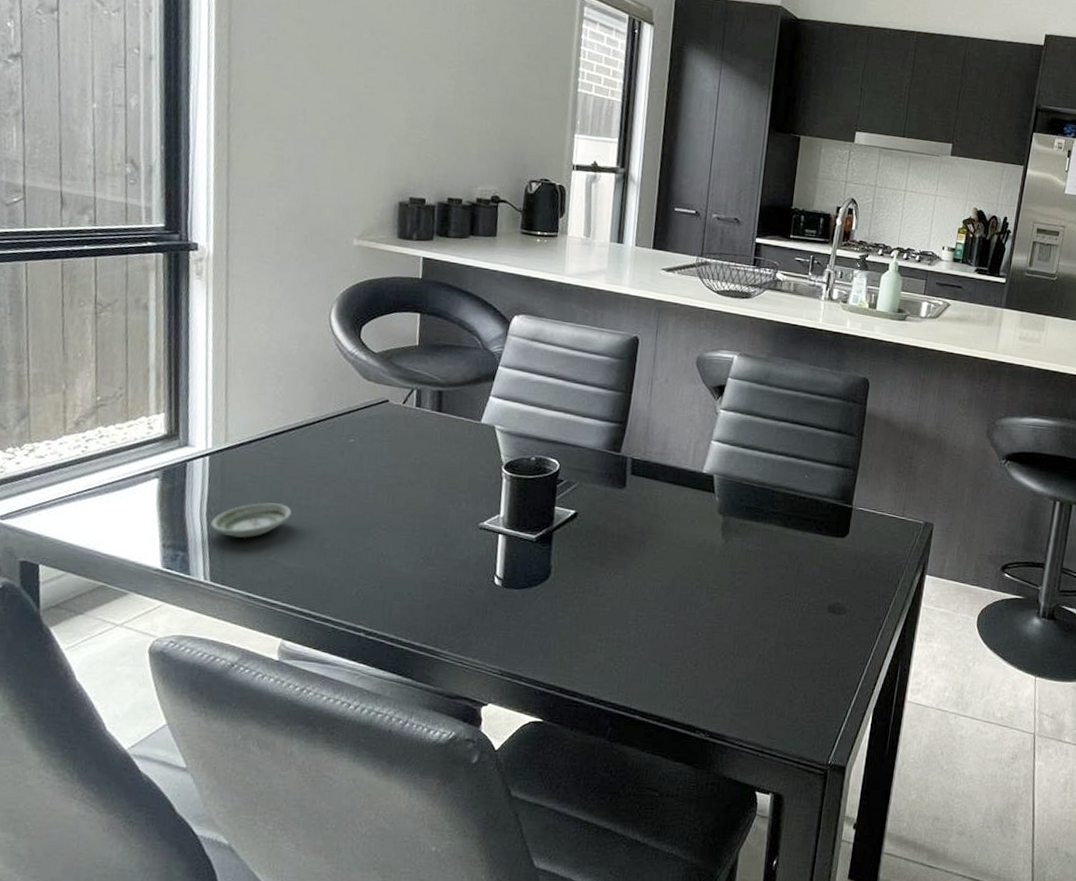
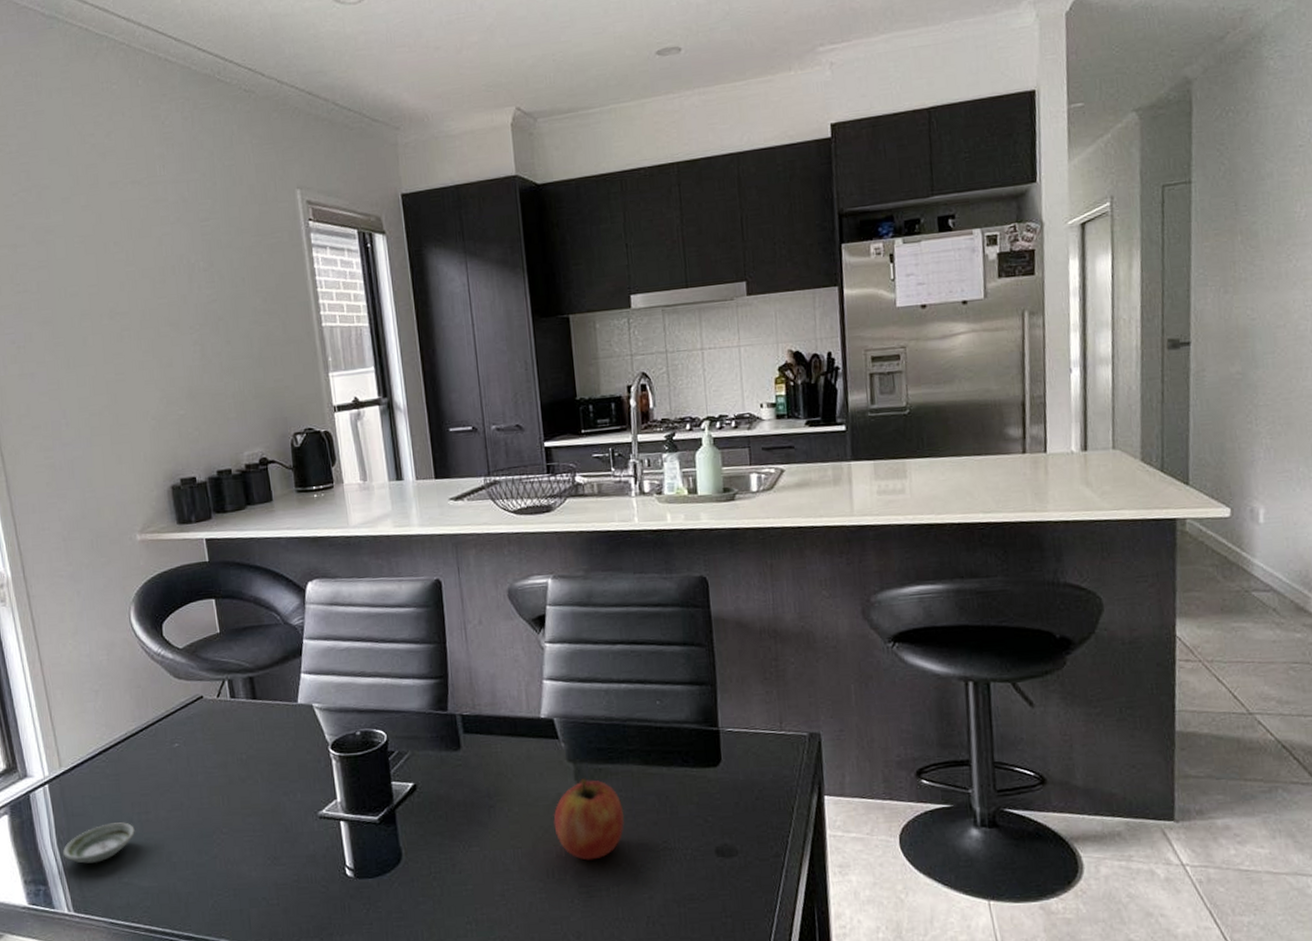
fruit: none [694,530,758,601] -> present [553,779,625,861]

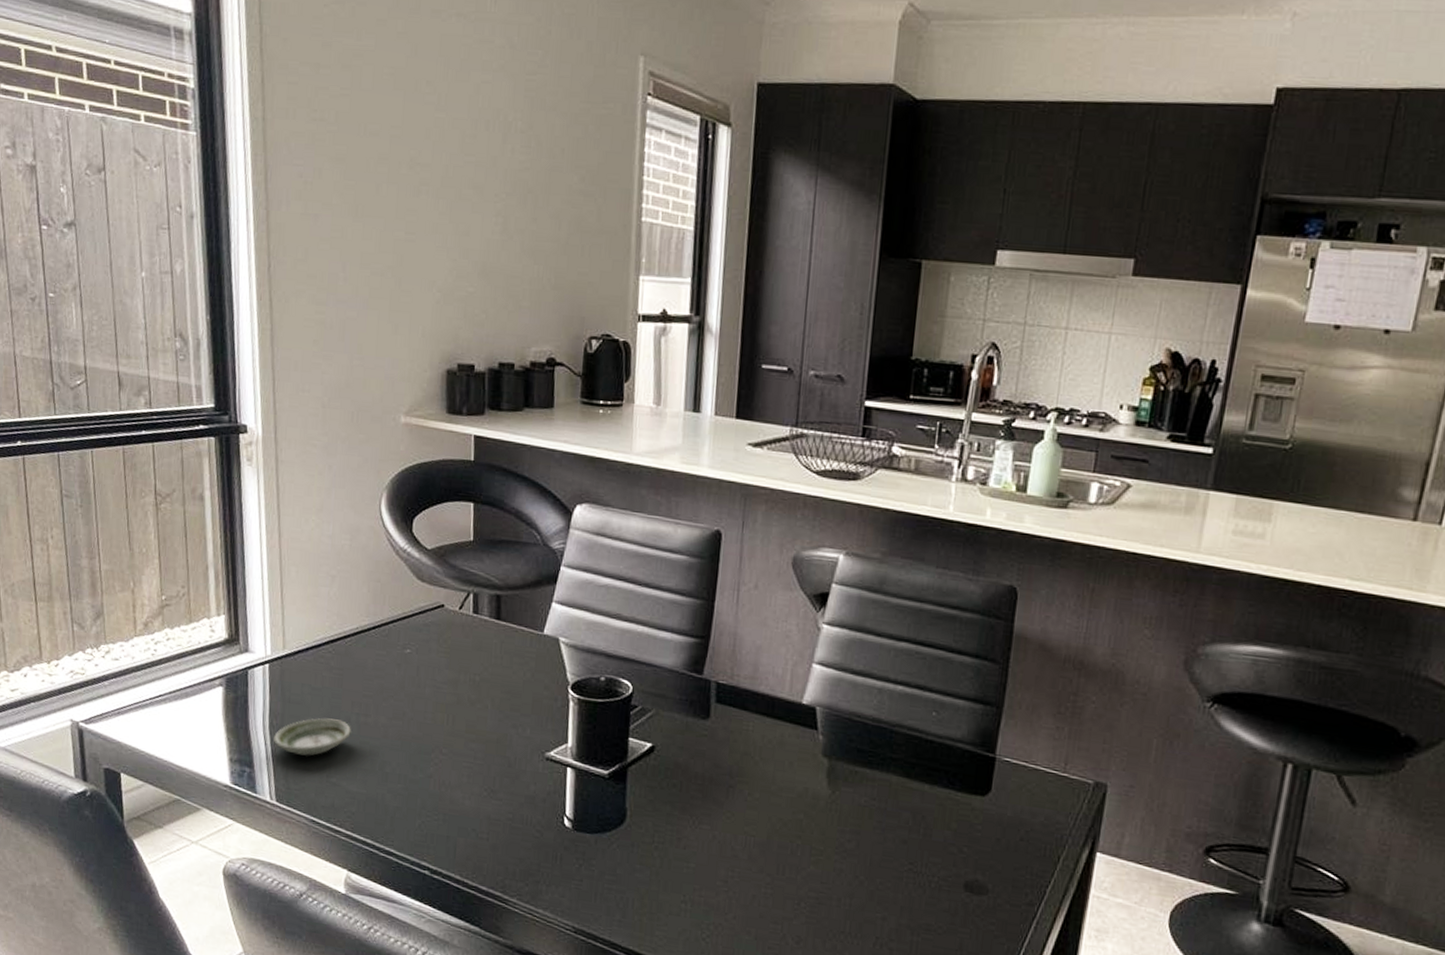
fruit: present [553,779,625,861] -> none [794,778,873,866]

